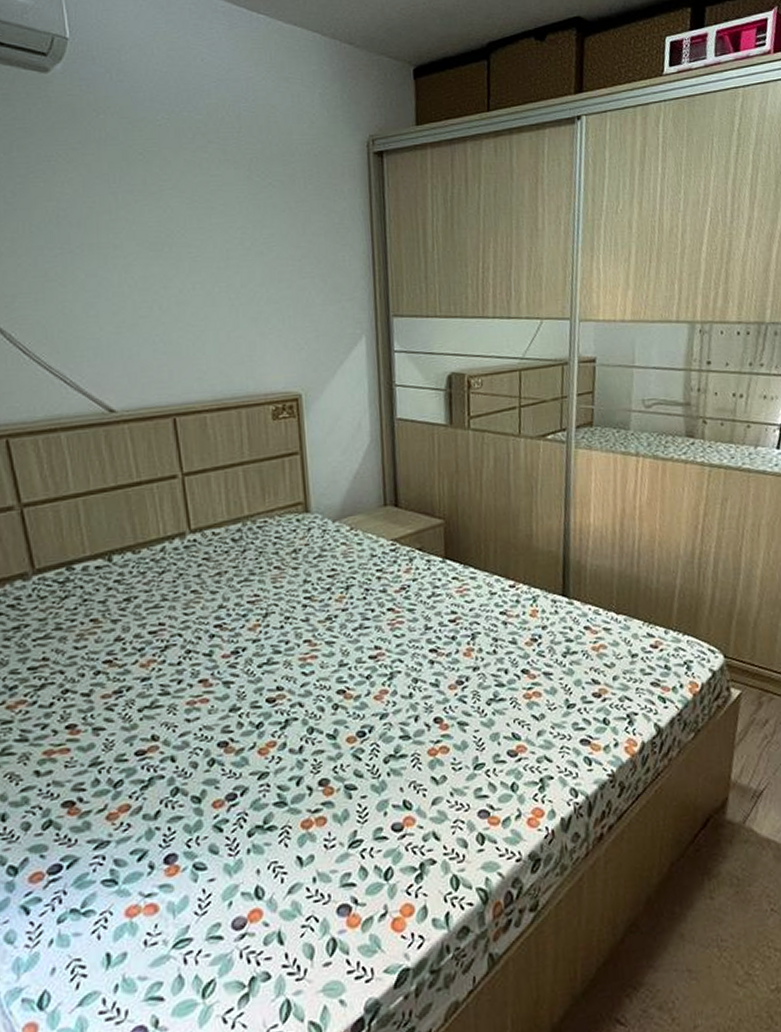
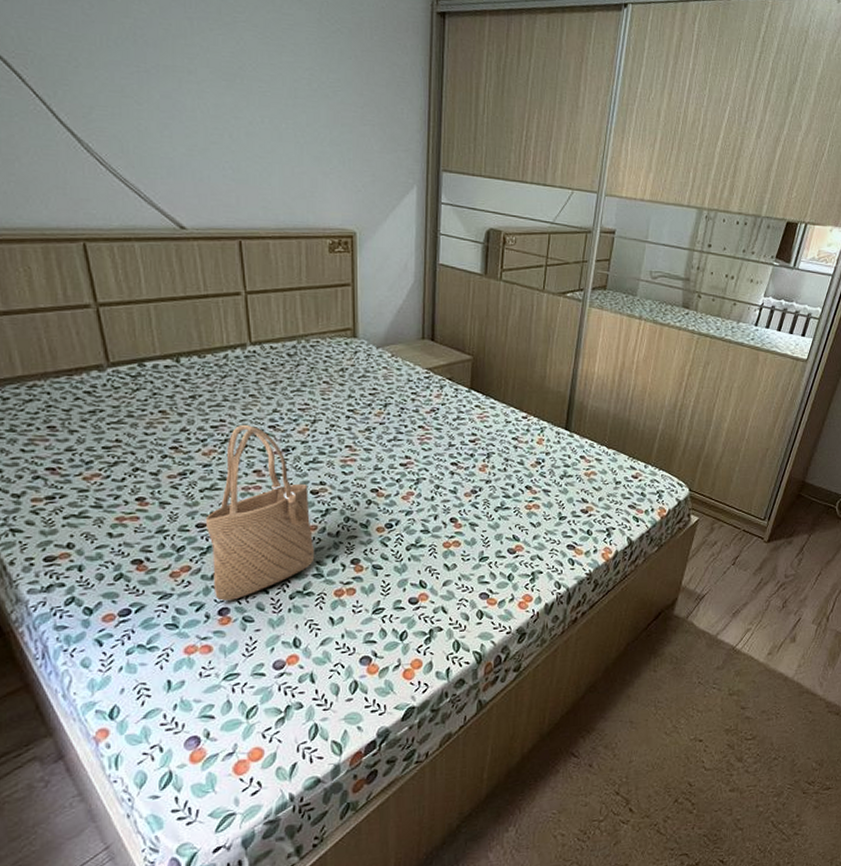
tote bag: none [145,625,275,846] -> present [205,424,315,601]

